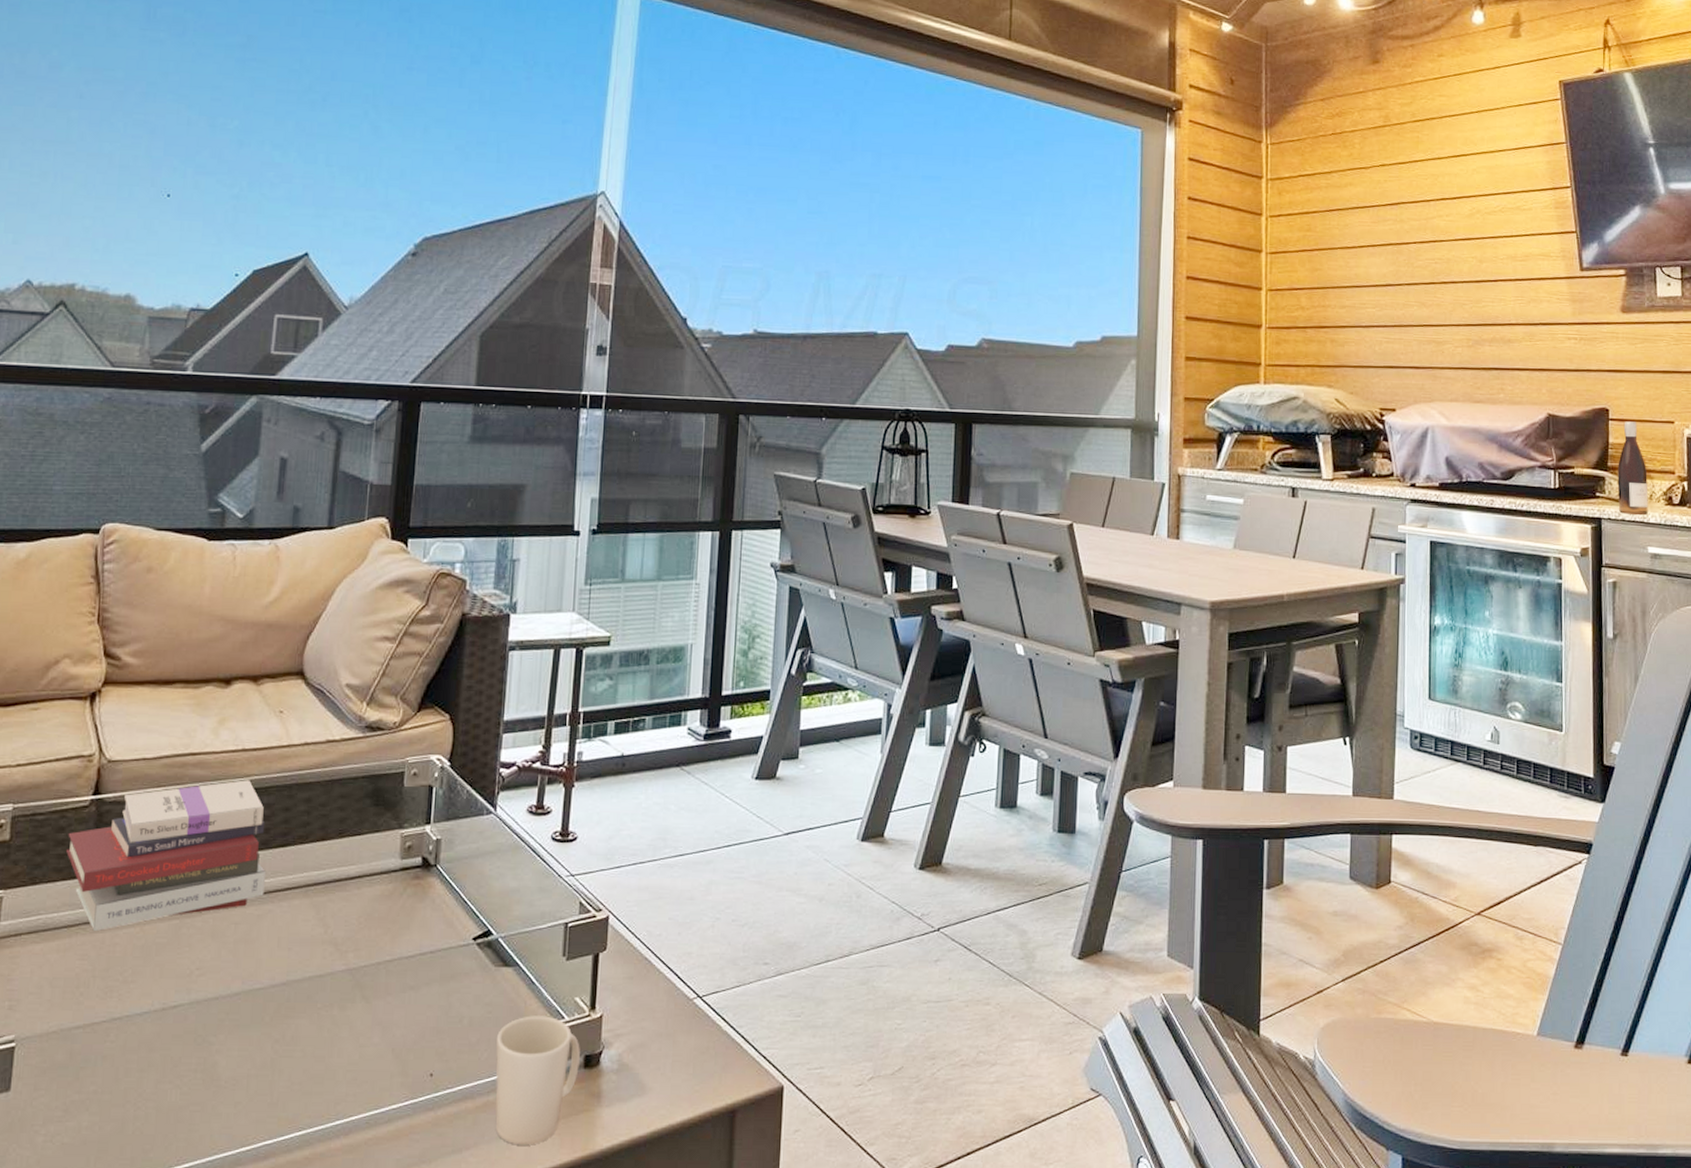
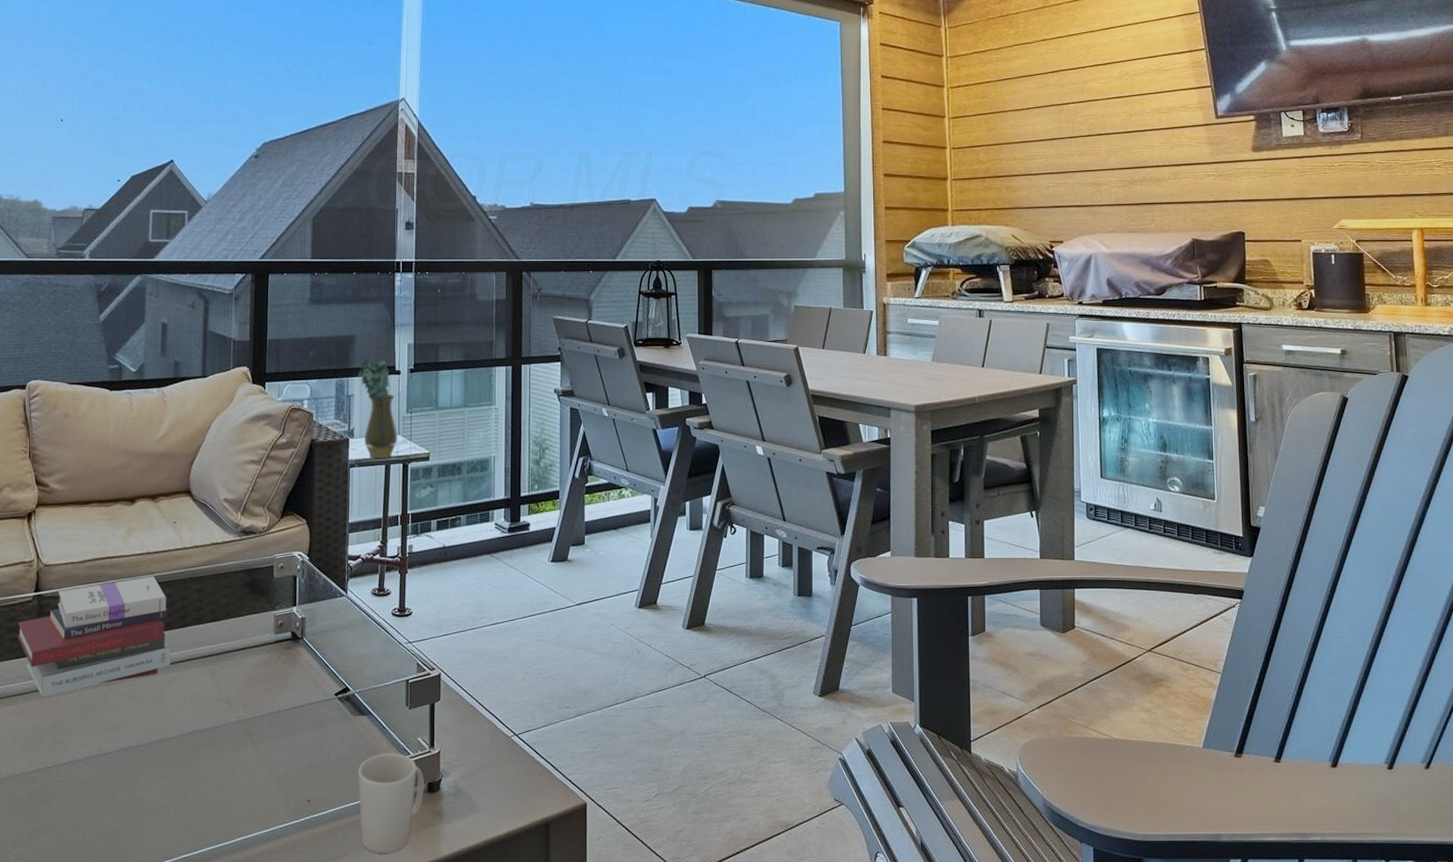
vase: none [526,510,572,640] -> present [358,356,397,458]
bottle: present [1617,421,1648,516] -> none [1254,242,1281,320]

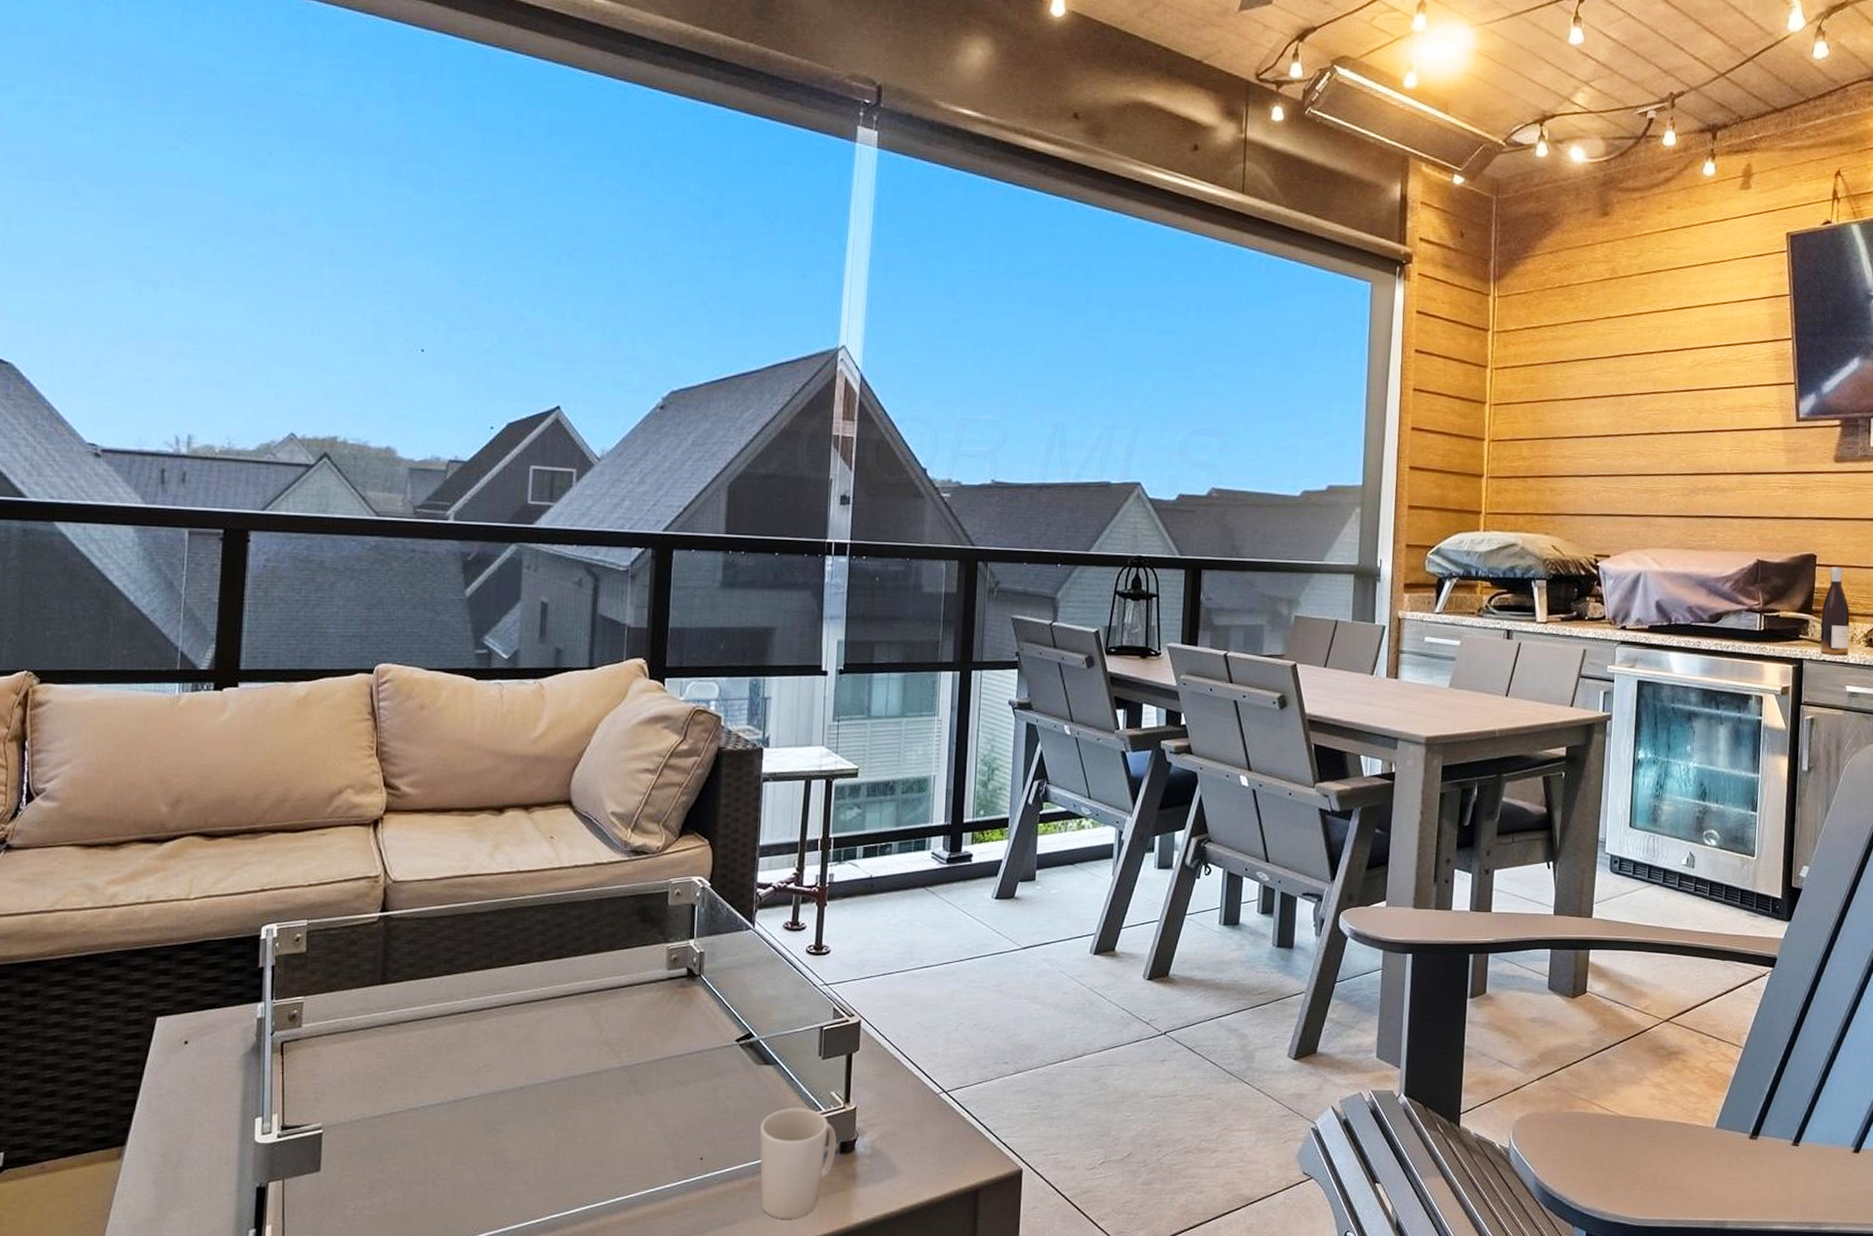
books: present [17,576,172,698] -> none [359,899,544,1034]
vase: present [358,356,397,458] -> none [776,652,821,772]
bottle: none [1254,242,1281,320] -> present [1820,567,1850,657]

